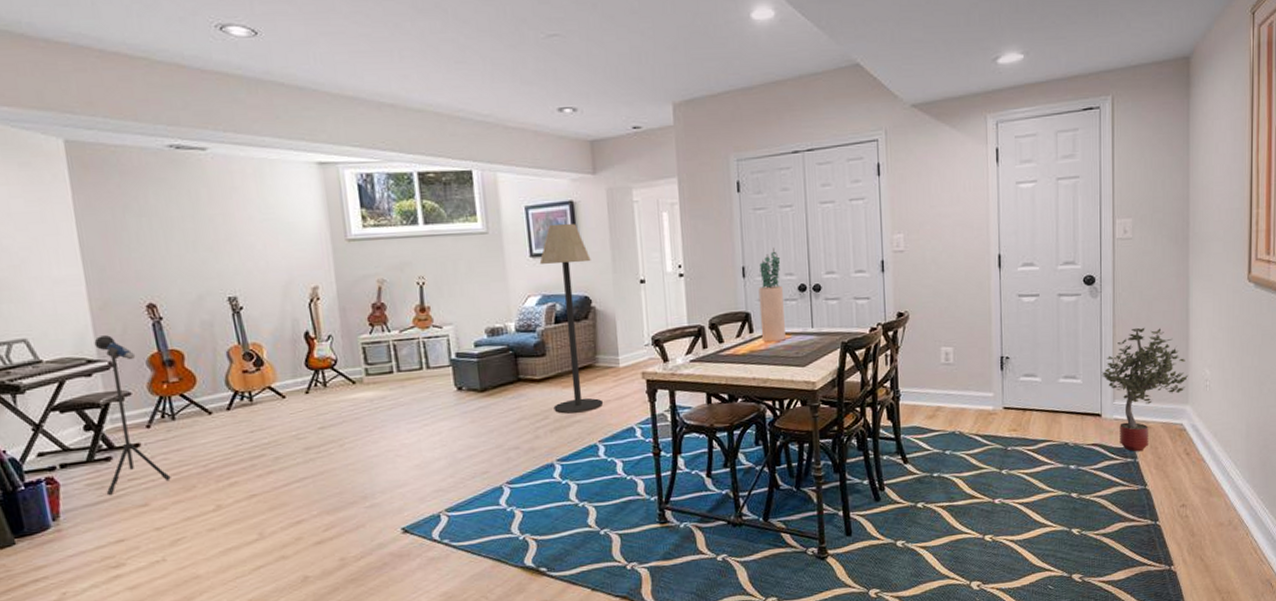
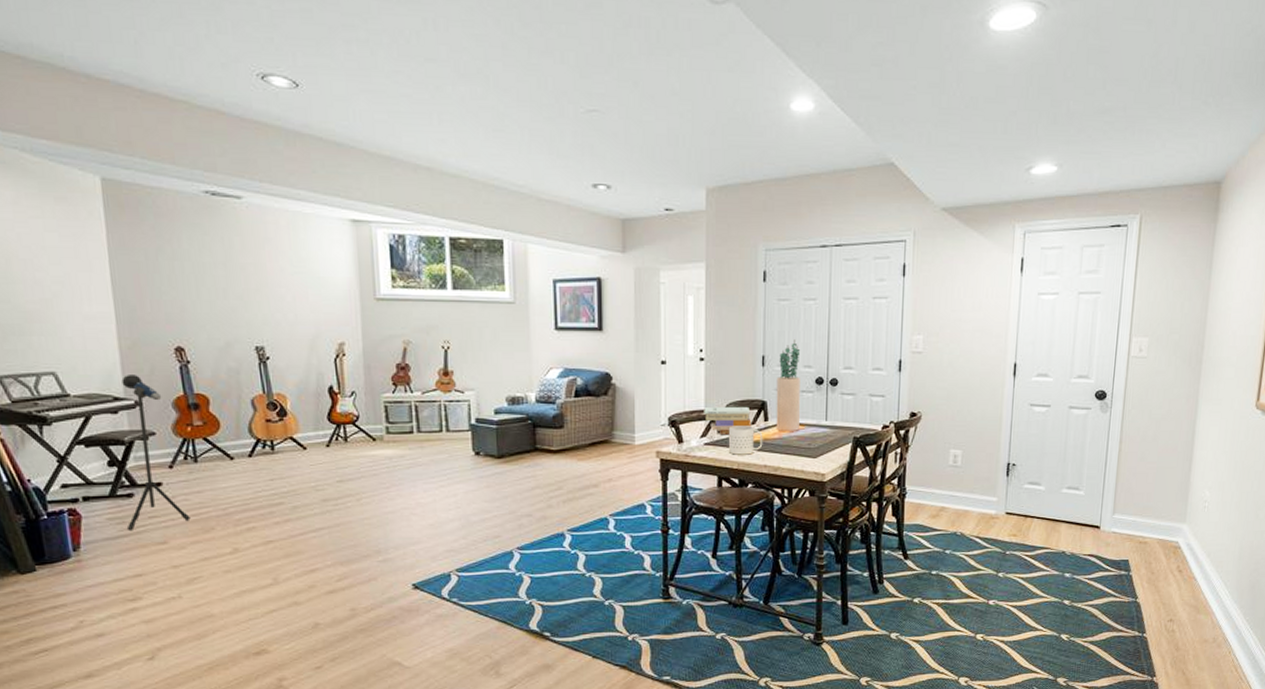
floor lamp: present [539,223,603,415] -> none [563,299,616,487]
books: none [687,319,737,351] -> present [704,406,752,436]
mug: none [713,339,750,370] -> present [728,426,763,455]
potted tree: present [1101,327,1188,452] -> none [1104,445,1188,566]

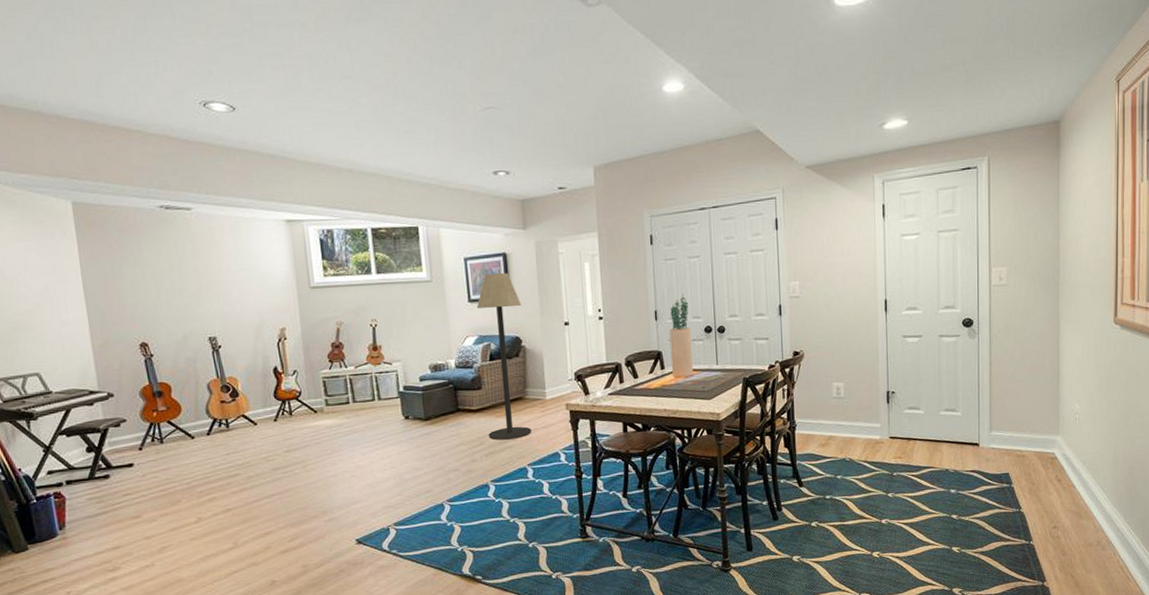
microphone stand: present [121,375,191,530] -> none [95,370,159,508]
floor lamp: none [563,299,616,487] -> present [476,272,531,441]
books: present [704,406,752,436] -> none [606,357,650,386]
mug: present [728,426,763,455] -> none [629,374,661,402]

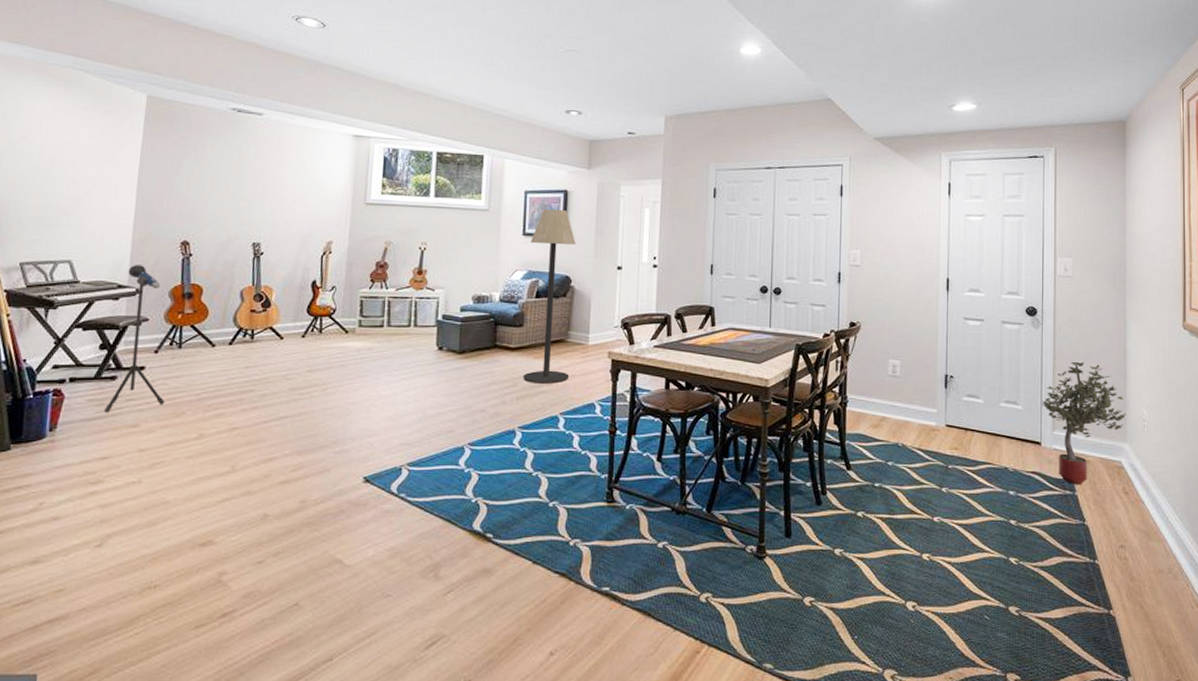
microphone stand: none [95,370,159,508] -> present [103,265,165,412]
vase: present [669,294,693,379] -> none [722,250,747,338]
potted tree: none [979,365,1059,478] -> present [1042,361,1126,485]

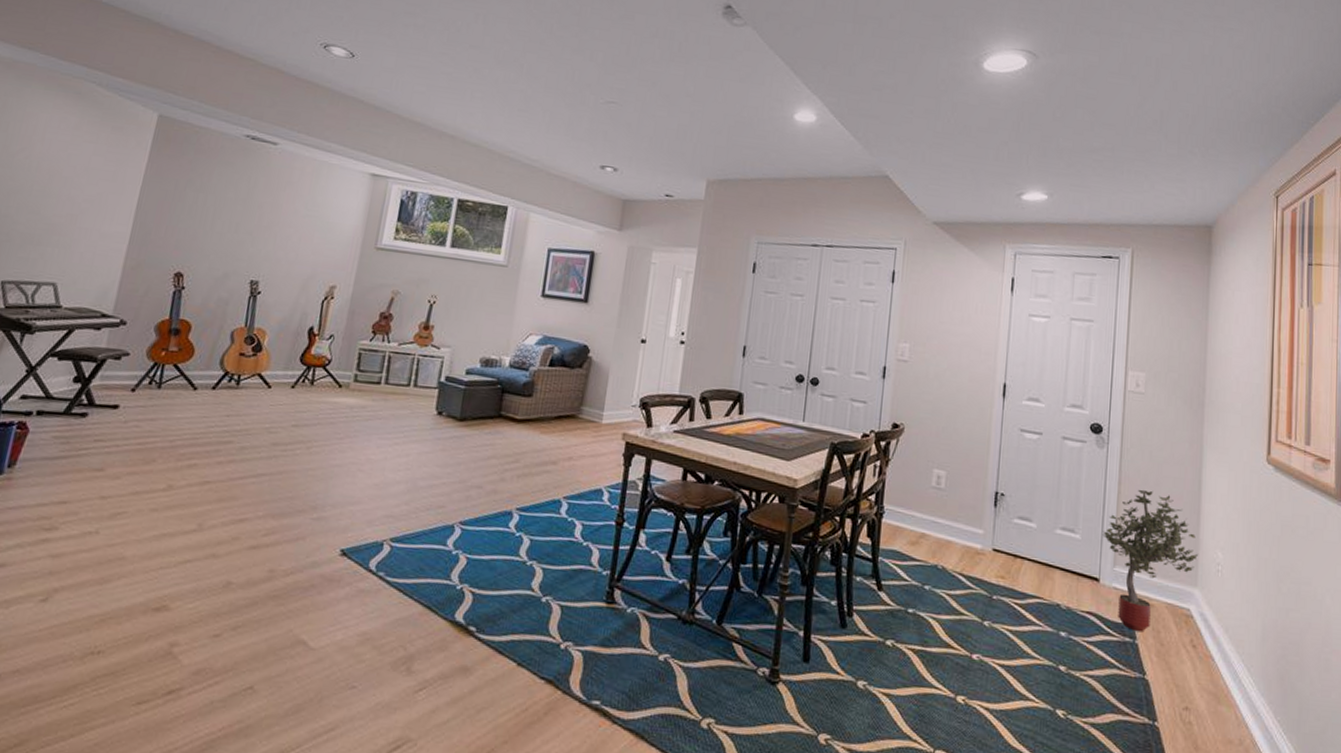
microphone stand: present [103,265,165,412] -> none [68,293,148,452]
floor lamp: present [523,208,576,385] -> none [526,269,599,464]

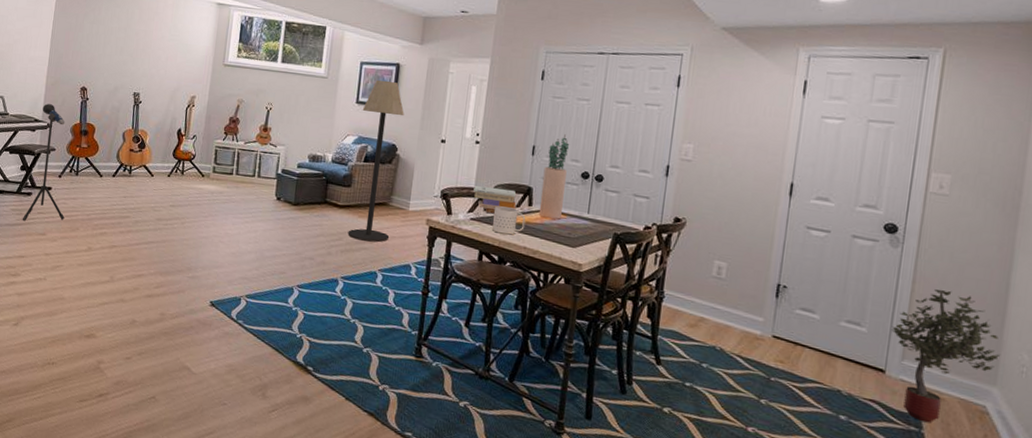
microphone stand: none [68,293,148,452] -> present [22,104,66,221]
floor lamp: none [526,269,599,464] -> present [347,80,404,243]
books: none [677,391,726,425] -> present [473,185,517,214]
mug: none [698,415,736,449] -> present [492,206,526,235]
vase: none [750,333,783,430] -> present [538,134,570,221]

